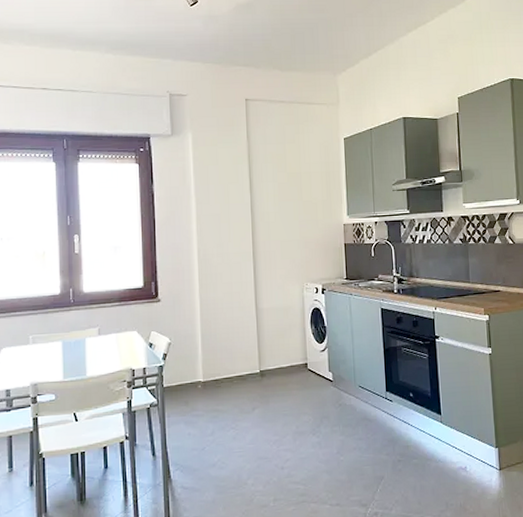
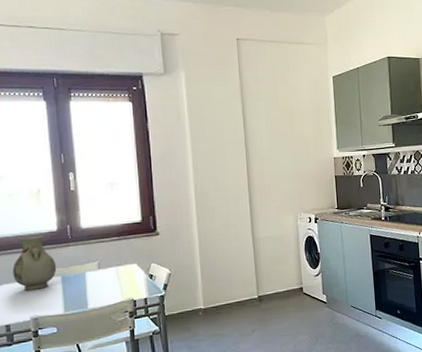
vase: none [15,299,58,355] -> present [12,236,57,291]

